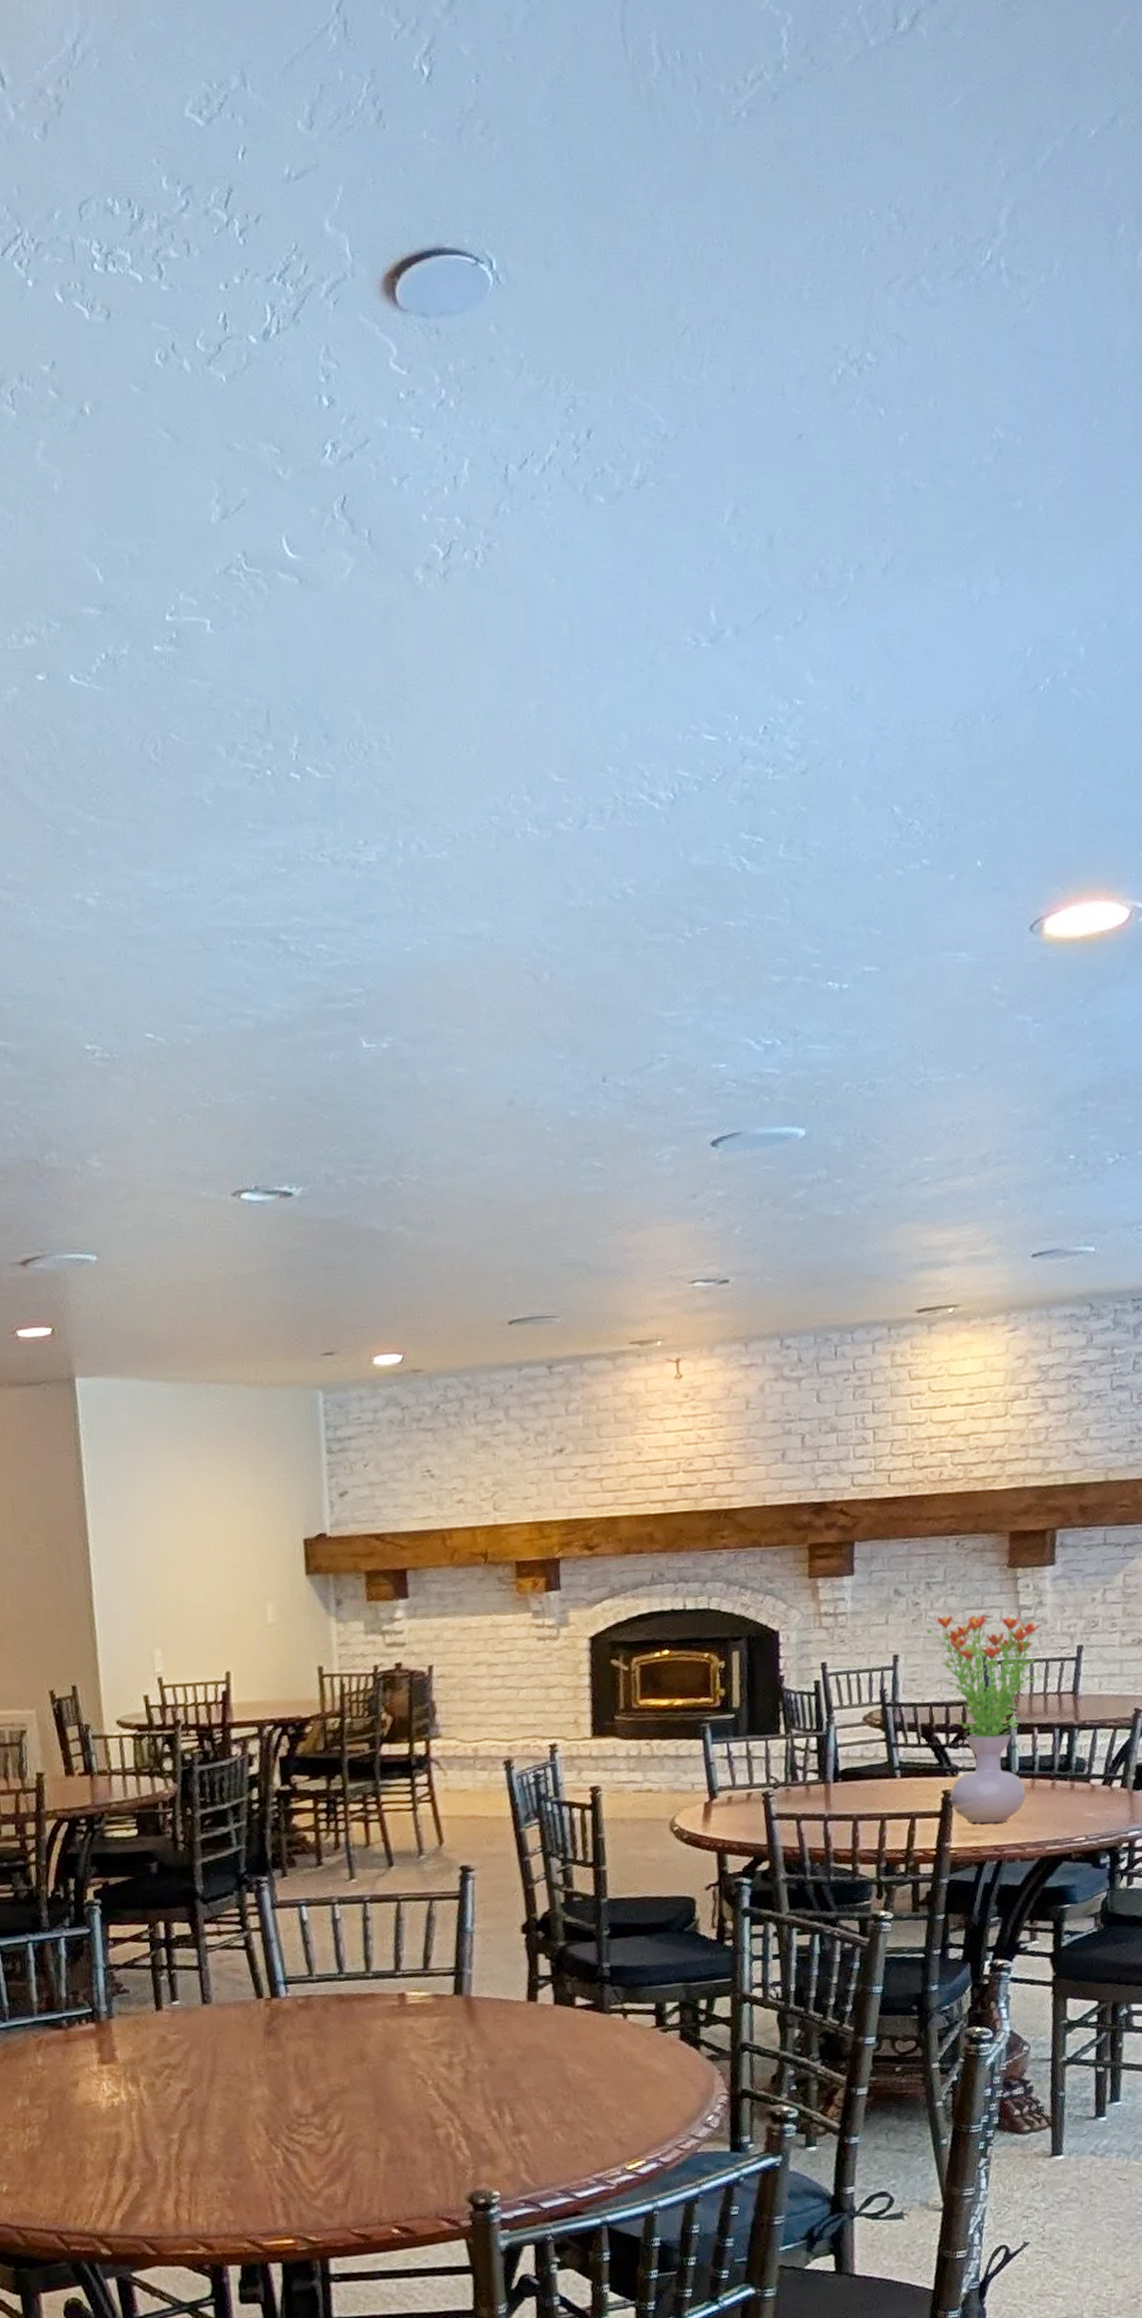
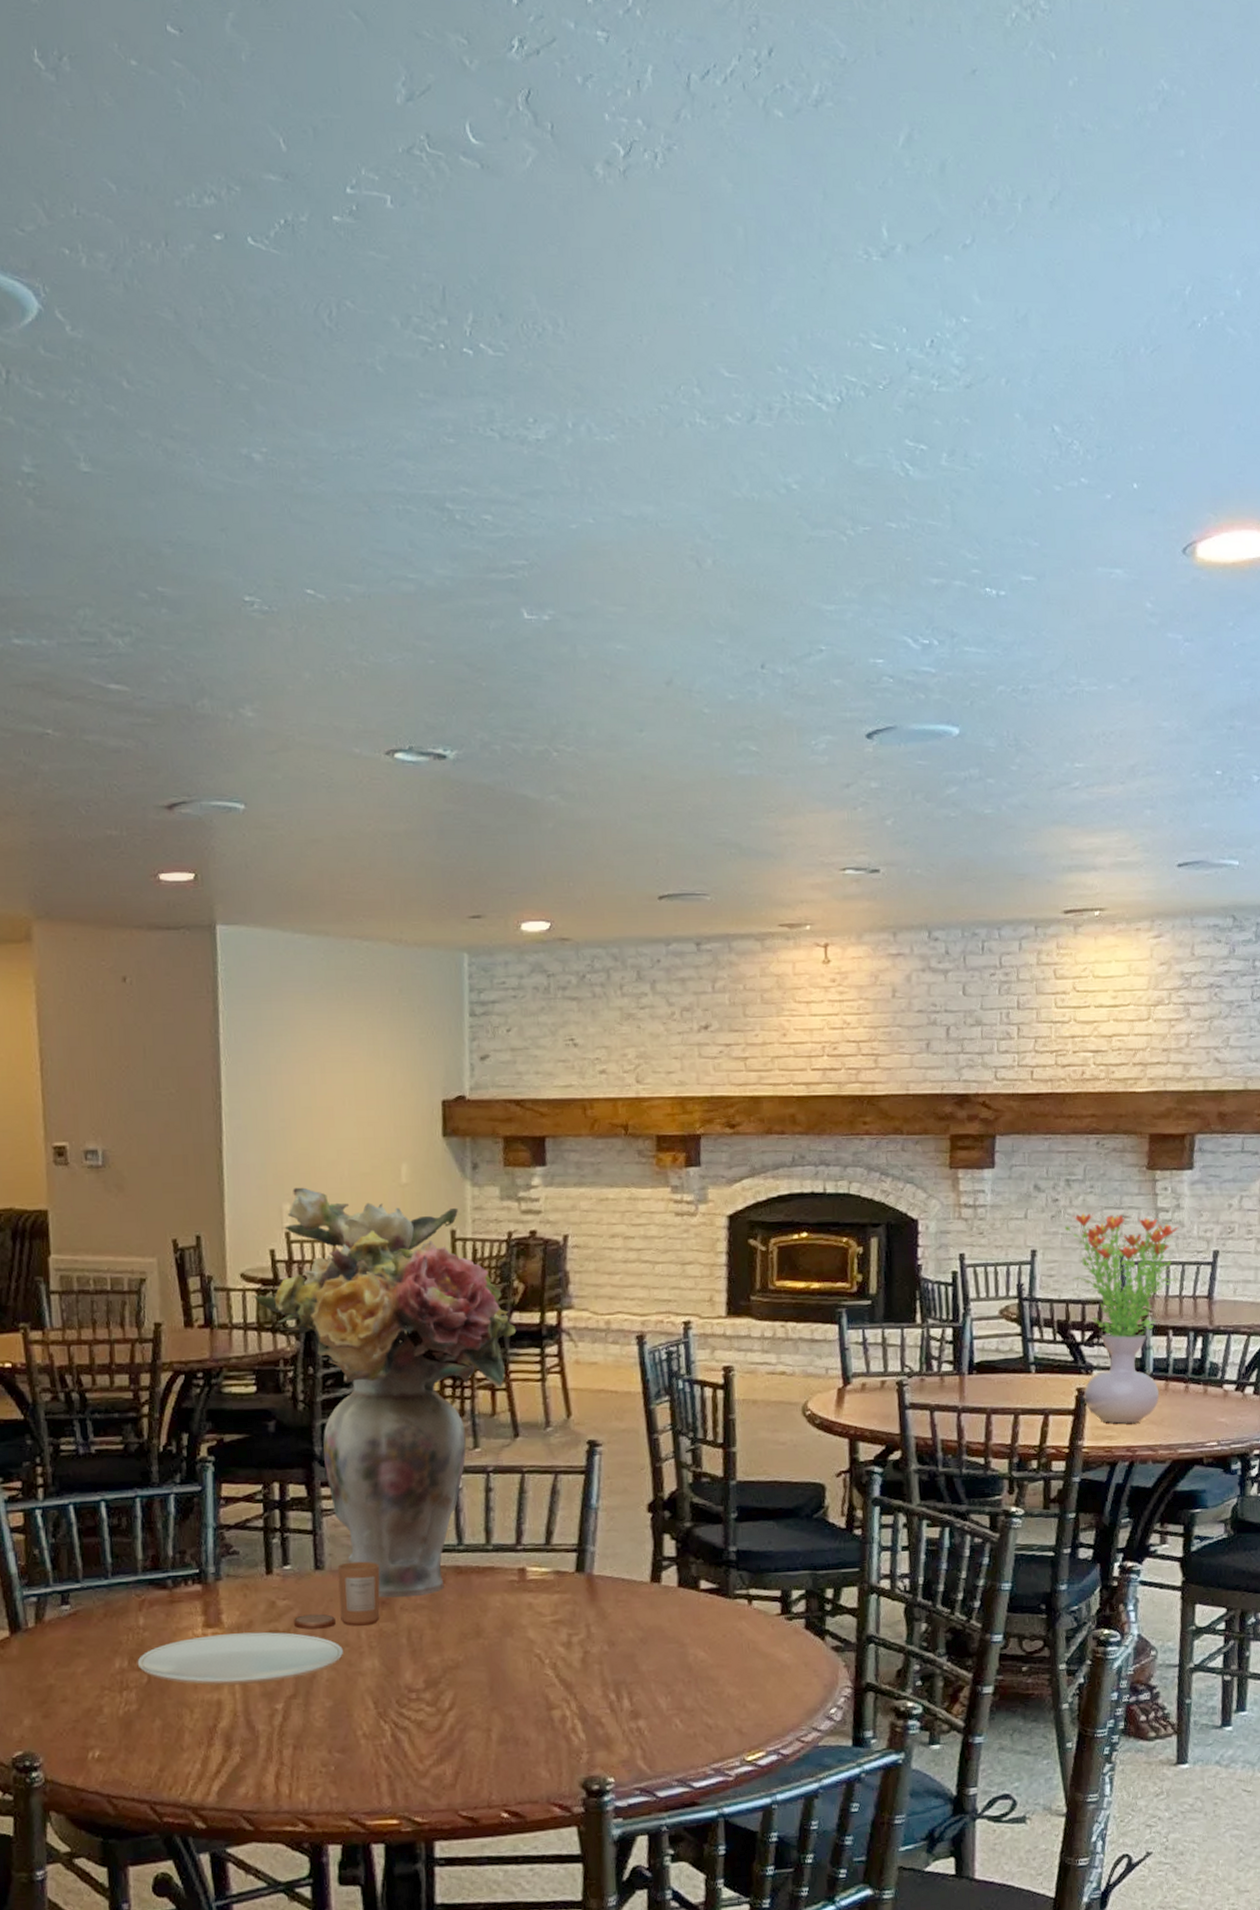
plate: none [38,2065,233,2119] -> present [137,1632,343,1686]
flower arrangement: none [130,1632,387,2028] -> present [253,1187,517,1598]
candle: none [184,1993,267,2062] -> present [293,1561,380,1630]

